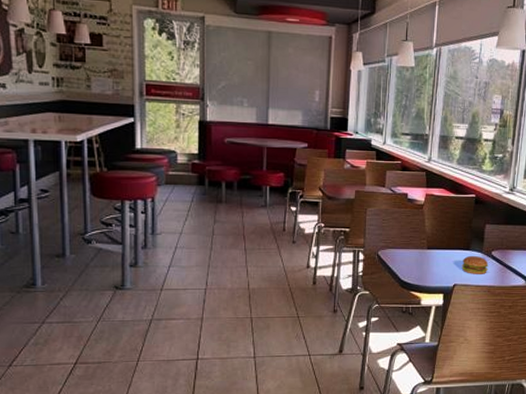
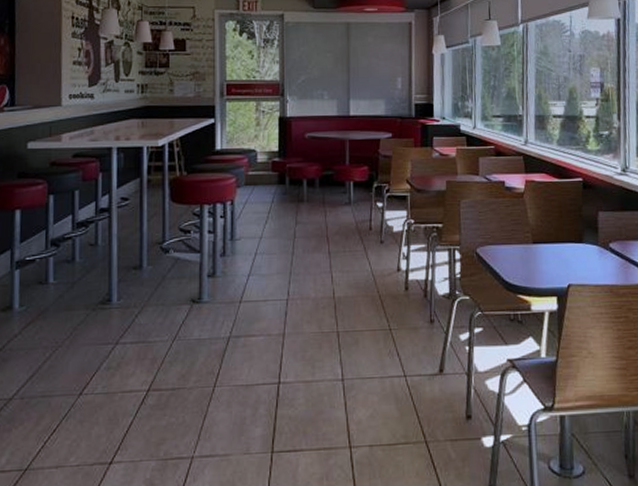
hamburger: present [461,255,489,275] -> none [575,248,608,273]

